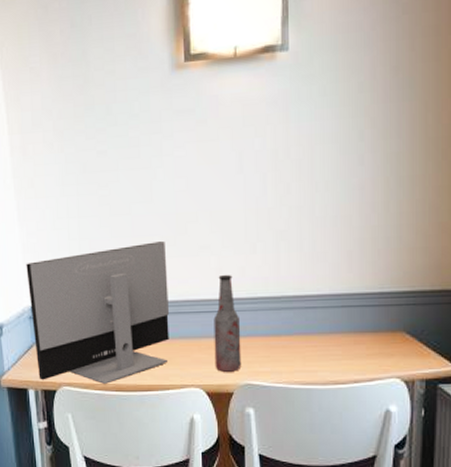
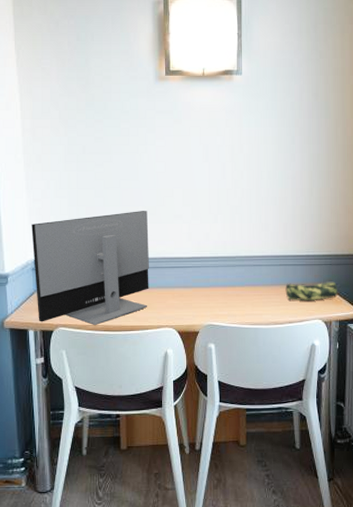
bottle: present [213,274,242,372] -> none [184,238,206,315]
pencil case: none [349,327,424,353] -> present [285,281,337,300]

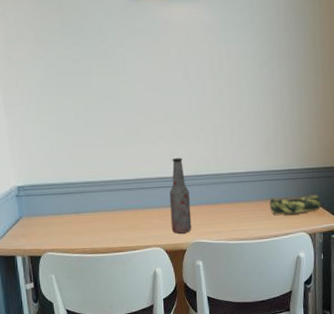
monitor: present [31,211,149,325] -> none [13,132,135,248]
bottle: none [184,238,206,315] -> present [169,157,192,234]

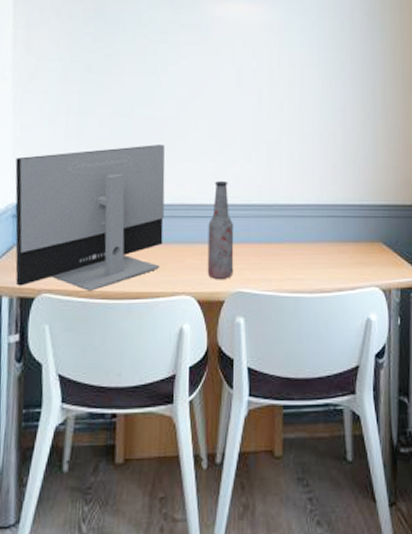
monitor: none [13,132,135,248] -> present [15,145,165,291]
pencil case: present [269,194,321,215] -> none [334,238,398,262]

